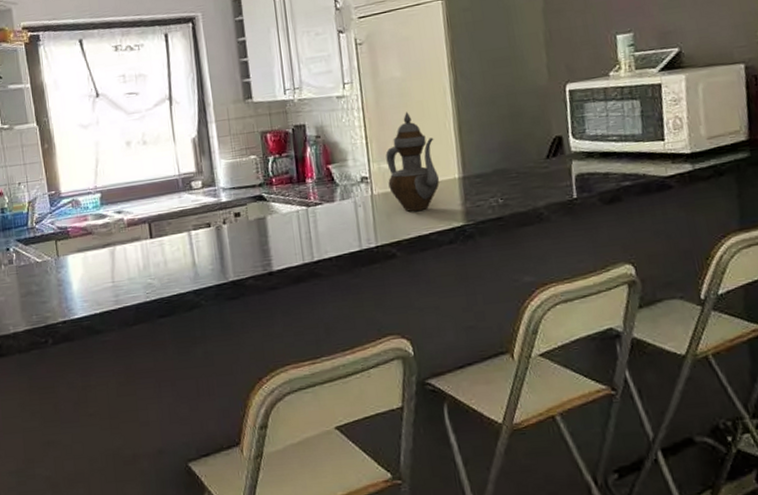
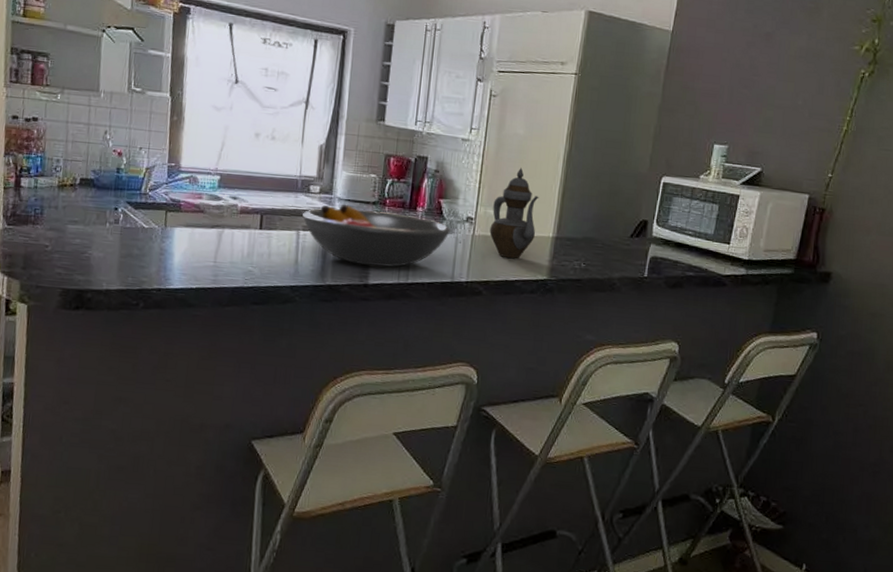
fruit bowl: none [189,189,348,254] -> present [301,204,452,267]

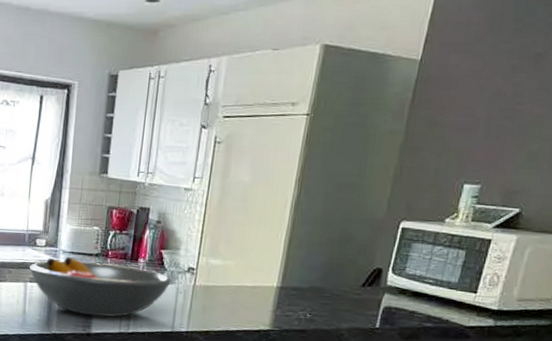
teapot: present [489,167,539,259] -> none [211,216,264,309]

